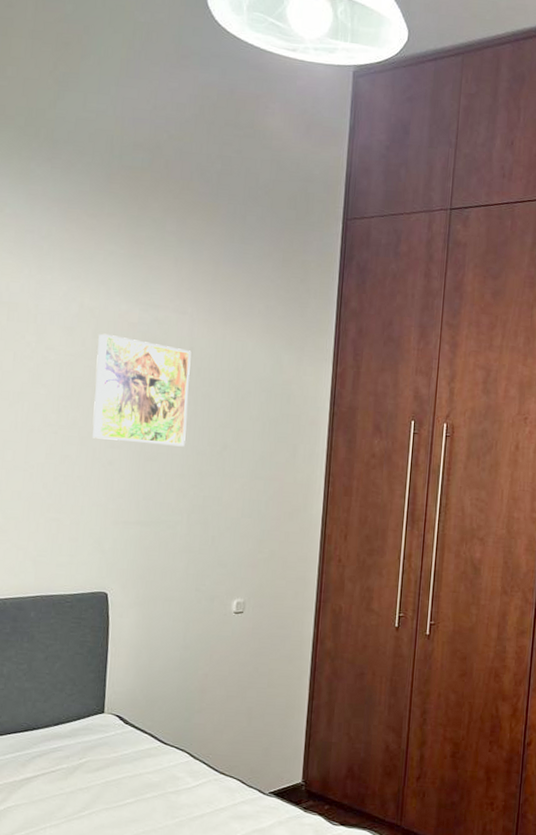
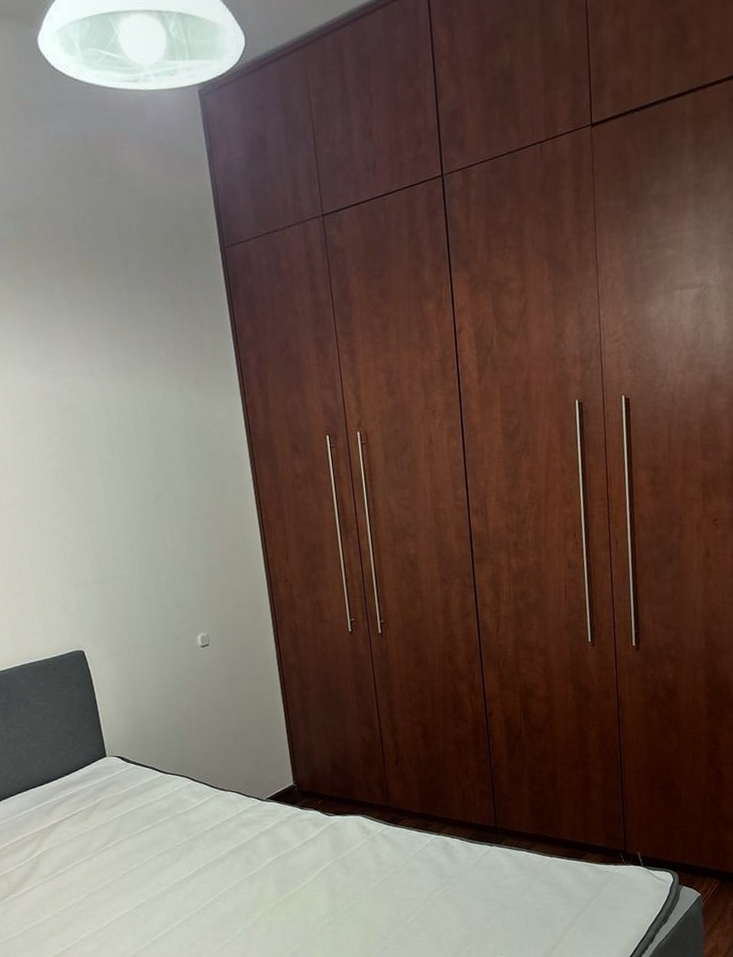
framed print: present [92,333,191,447] -> none [17,409,121,512]

